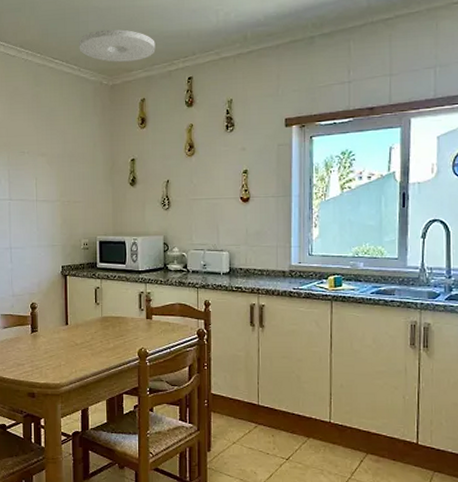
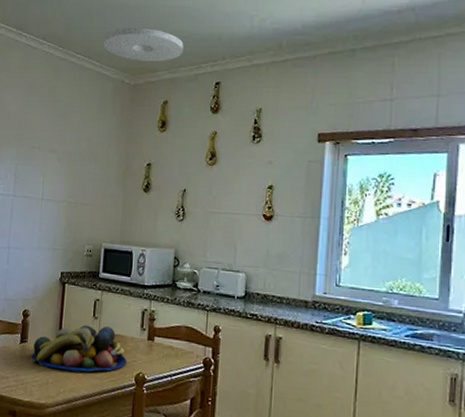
fruit bowl: none [43,311,129,353] -> present [31,325,127,372]

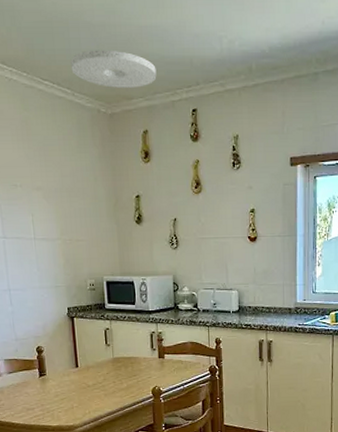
fruit bowl: present [31,325,127,372] -> none [53,351,143,395]

